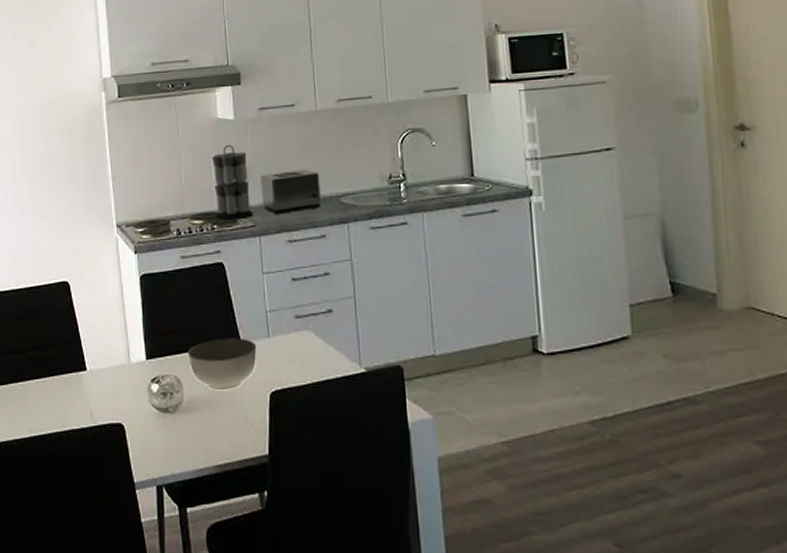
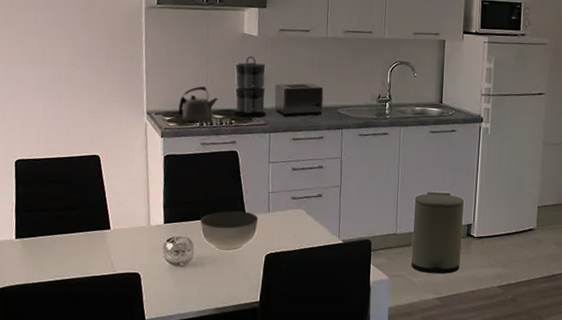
kettle: none [151,188,195,232] -> present [178,86,218,123]
pedal bin: none [453,294,529,407] -> present [411,191,464,274]

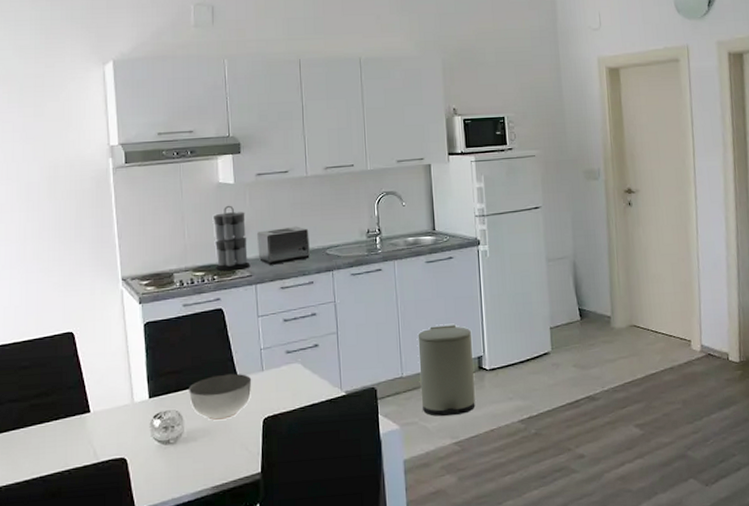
kettle: present [178,86,218,123] -> none [156,244,197,283]

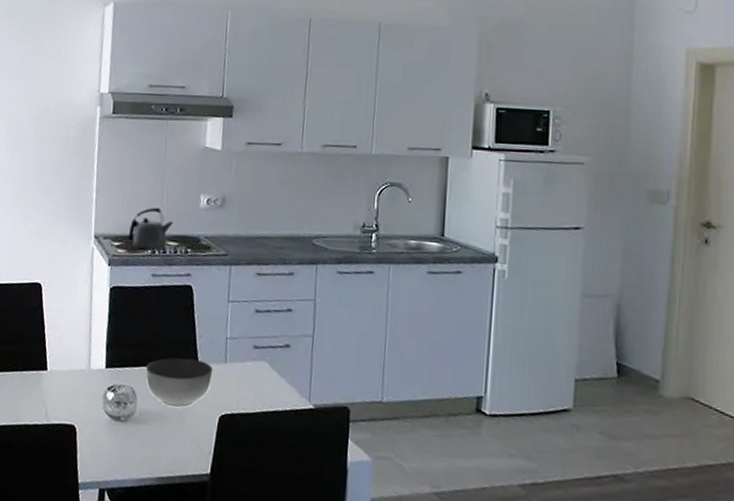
kettle: none [156,244,197,283] -> present [128,208,173,250]
spice rack: present [214,205,250,272] -> none [190,173,229,247]
toaster: present [257,226,310,265] -> none [237,206,296,247]
pedal bin: present [417,325,475,416] -> none [400,349,472,461]

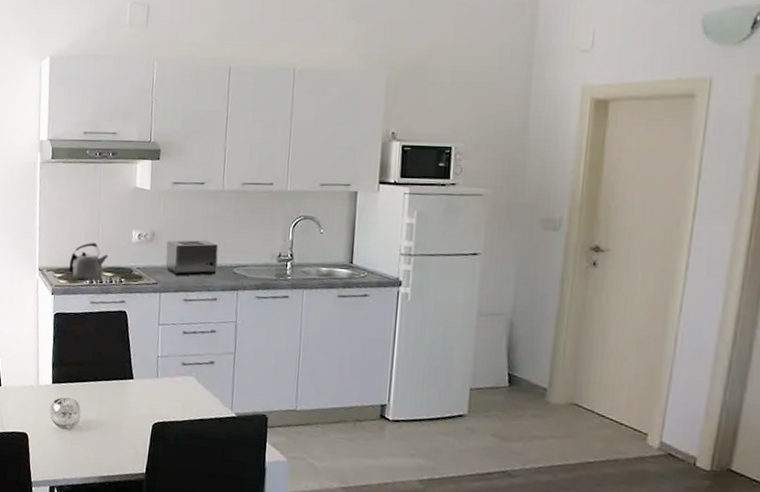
bowl: present [145,357,213,407] -> none [87,373,147,417]
toaster: none [237,206,296,247] -> present [165,239,219,276]

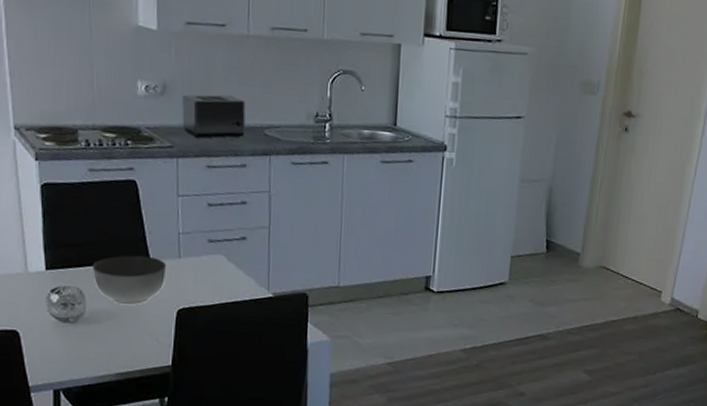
kettle: present [69,243,109,281] -> none [56,95,108,143]
bowl: none [87,373,147,417] -> present [91,254,167,304]

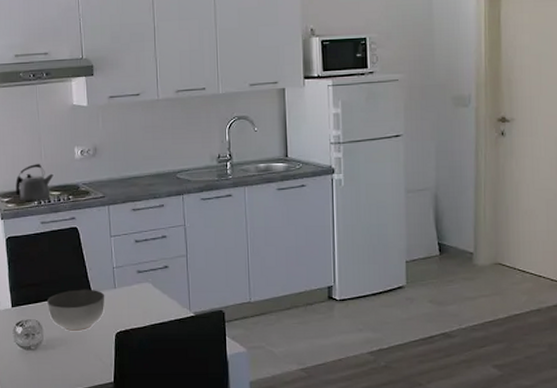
kettle: none [56,95,108,143] -> present [16,164,54,201]
toaster: present [182,94,246,138] -> none [110,149,161,187]

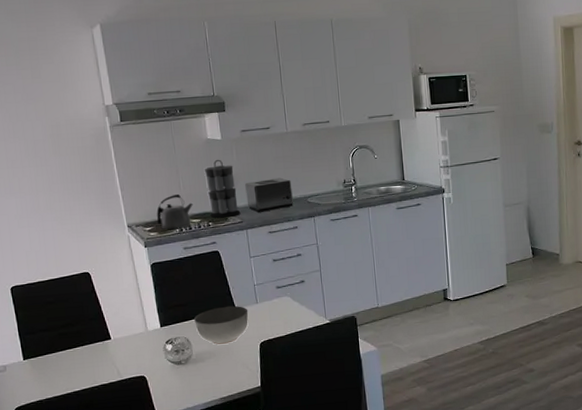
spice rack: none [68,127,103,192] -> present [205,159,241,219]
toaster: none [110,149,161,187] -> present [245,177,293,213]

